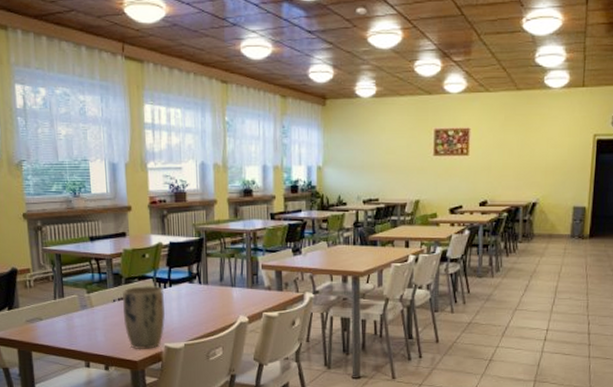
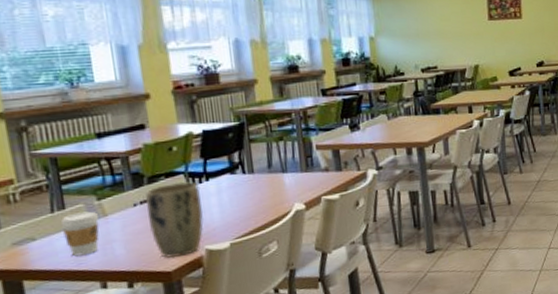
coffee cup: none [60,302,88,338] -> present [60,211,100,257]

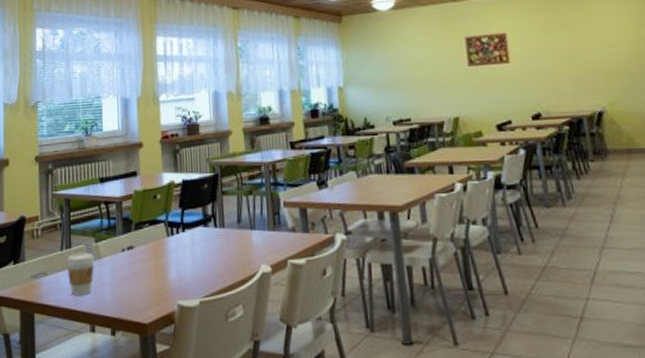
plant pot: present [144,181,204,258] -> none [131,230,178,310]

